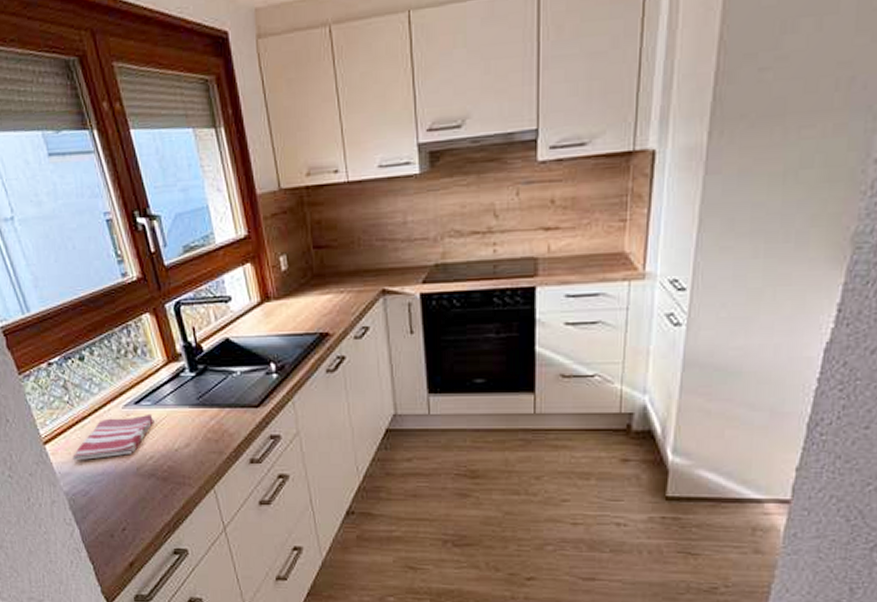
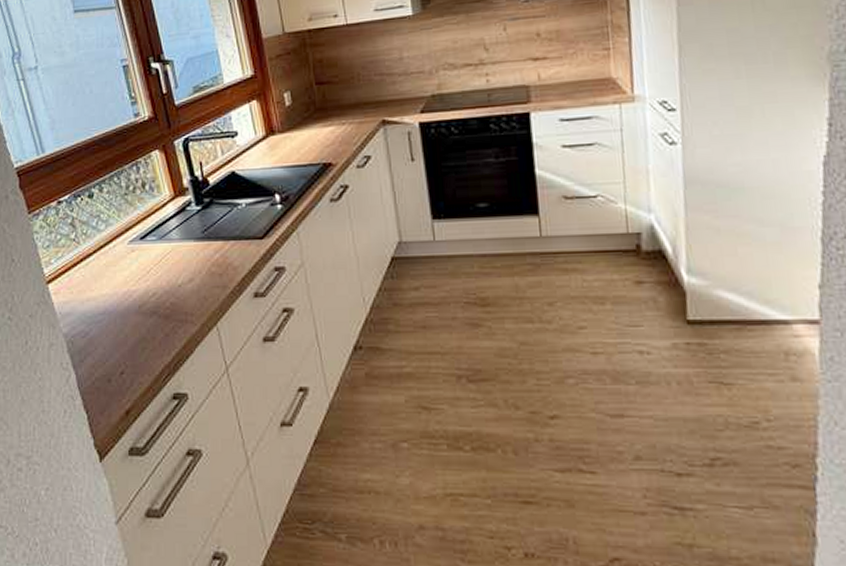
dish towel: present [72,413,154,461] -> none [75,248,159,300]

